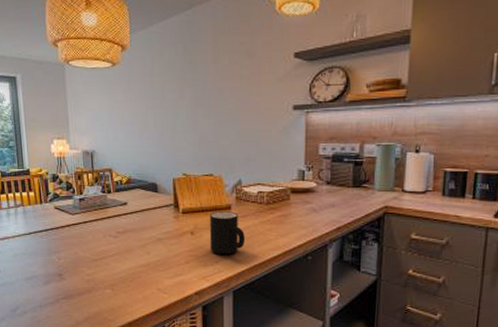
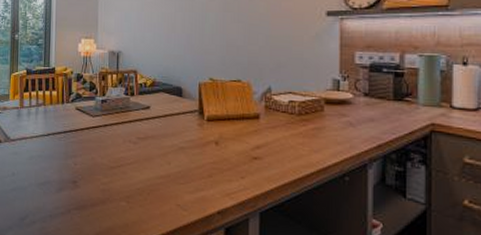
mug: present [210,211,245,255] -> none [236,120,274,170]

